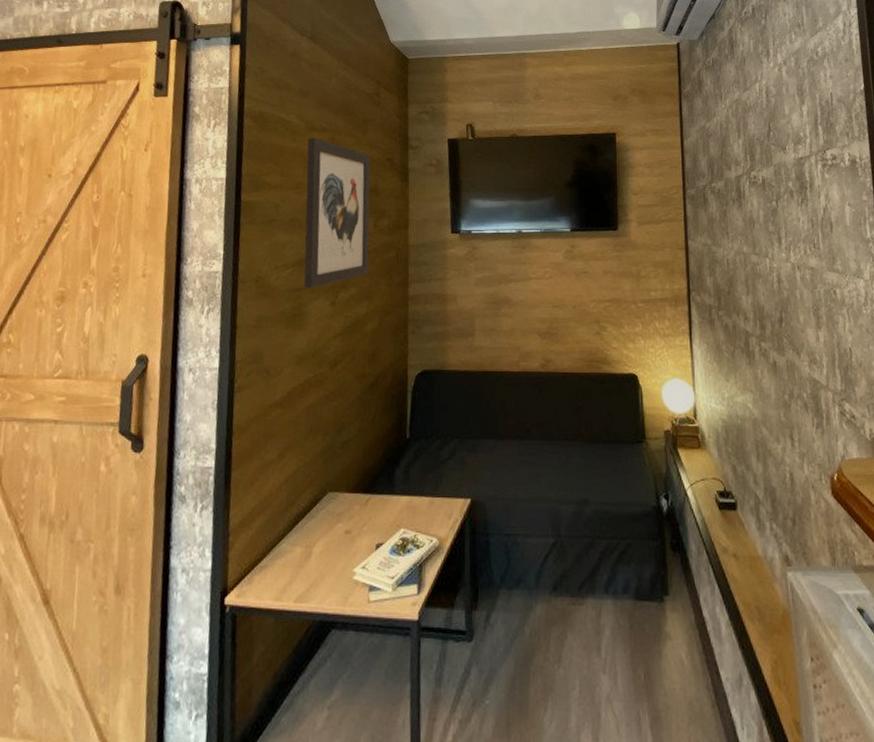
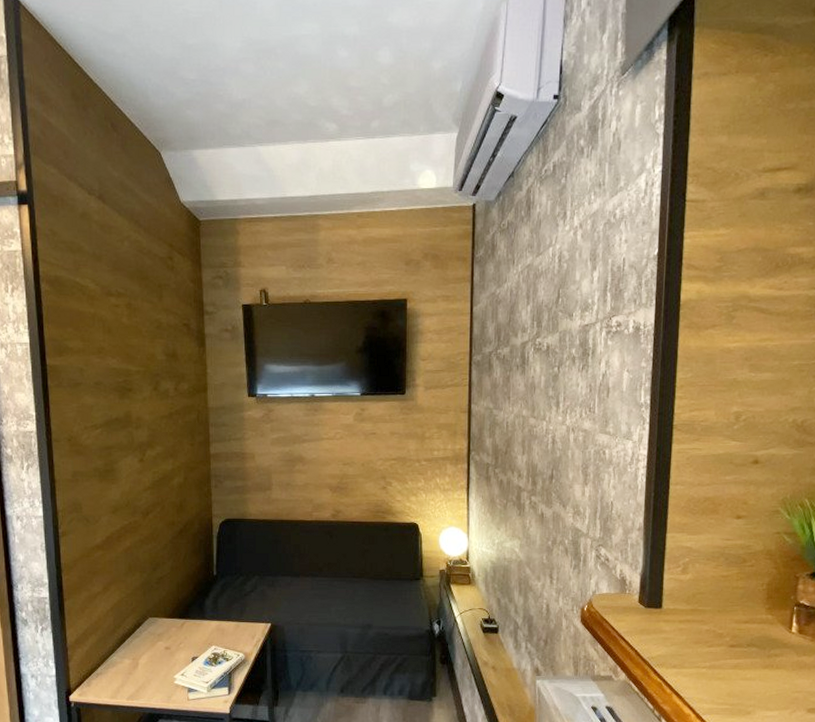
wall art: present [304,138,371,289] -> none [105,303,173,447]

